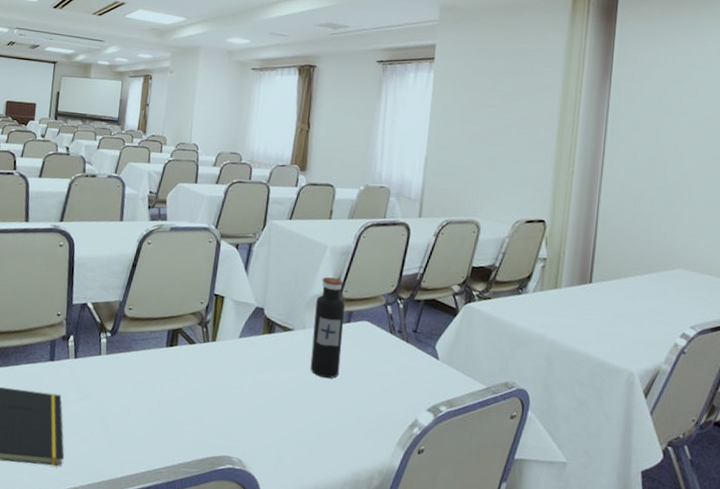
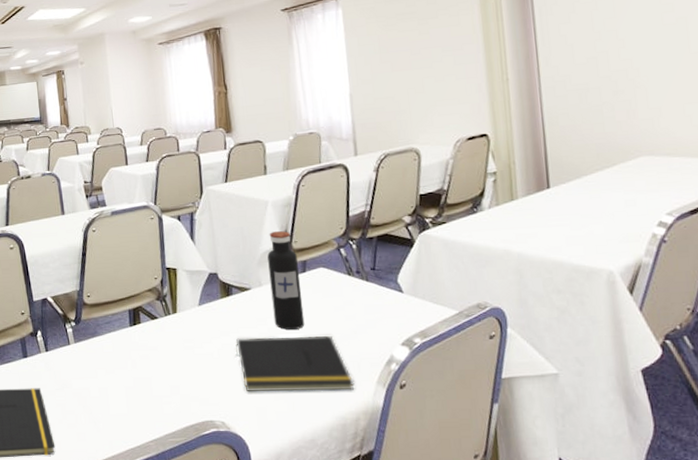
notepad: none [266,377,376,448] -> present [236,335,355,391]

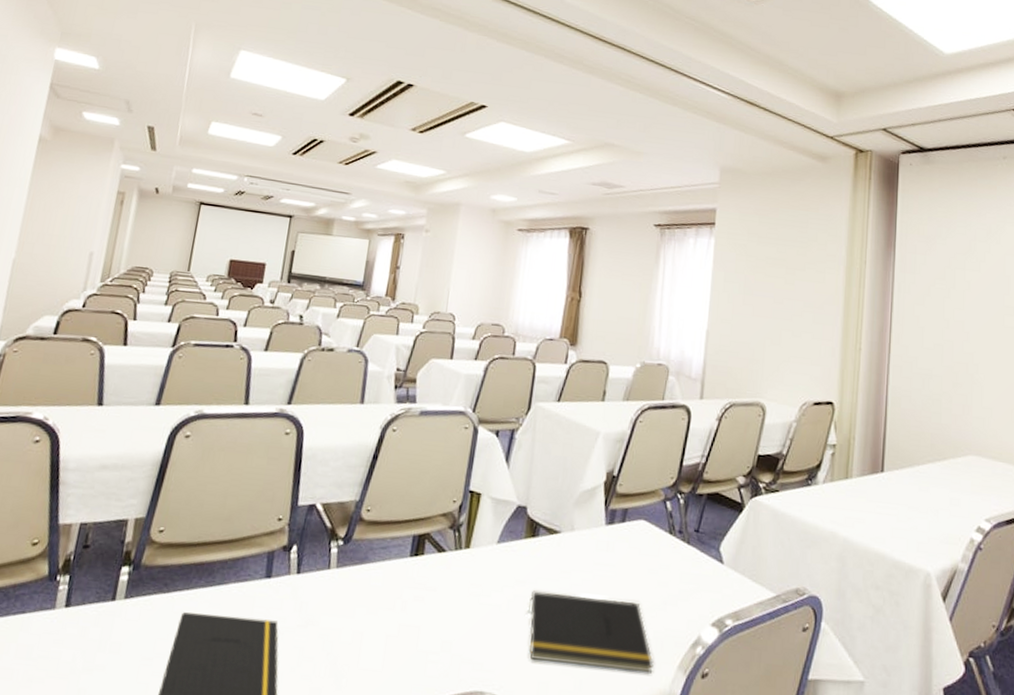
water bottle: present [267,231,305,330] -> none [579,468,619,590]

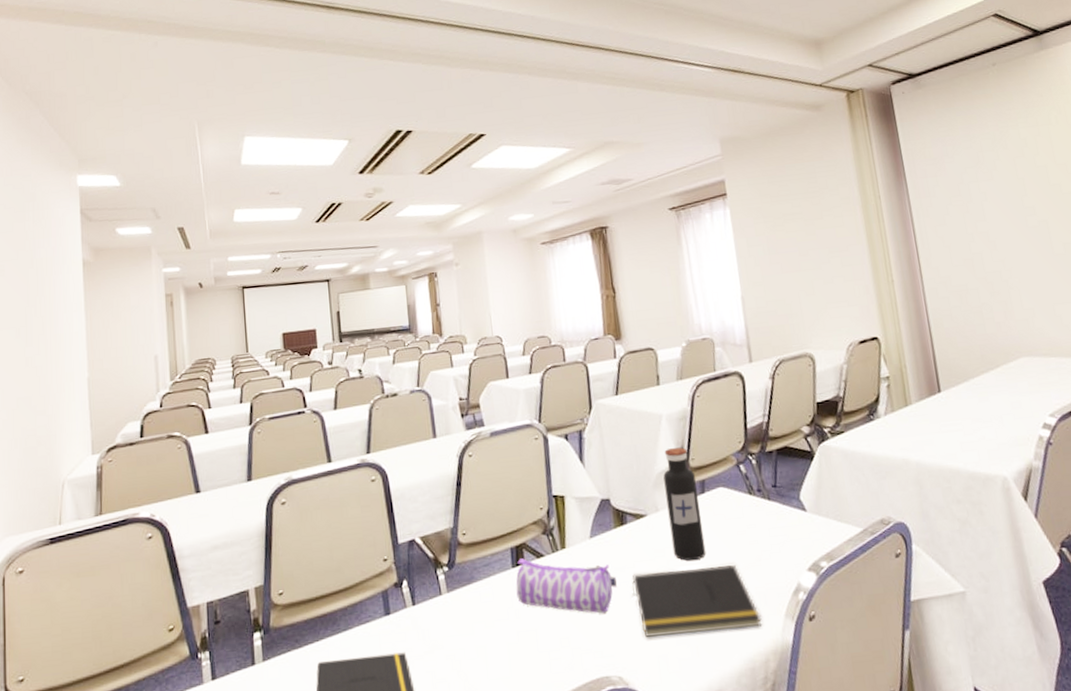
pencil case: none [407,549,514,625] -> present [516,558,617,614]
water bottle: none [579,468,619,590] -> present [663,447,706,561]

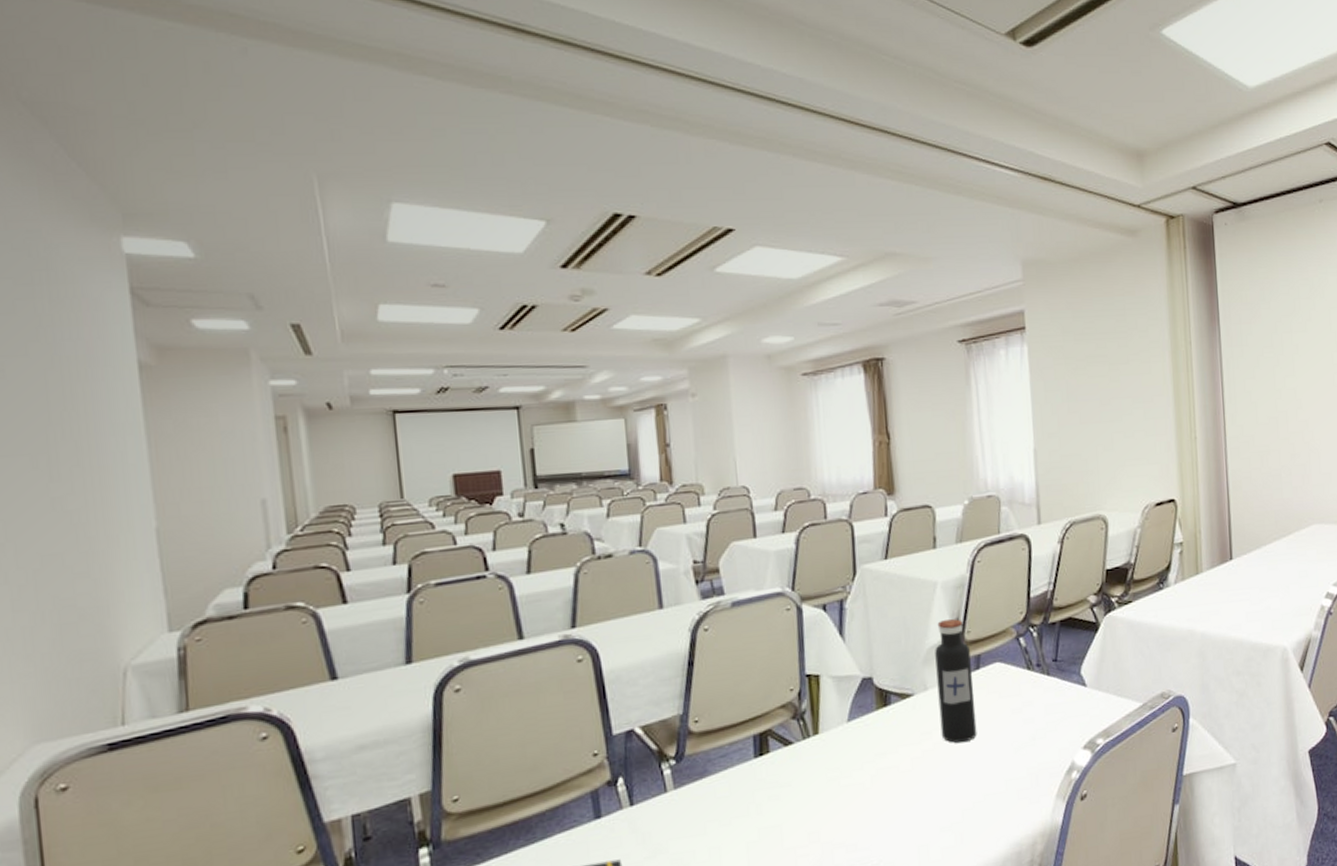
pencil case: present [516,558,617,614] -> none [758,747,876,804]
notepad: present [632,565,763,637] -> none [893,746,1032,827]

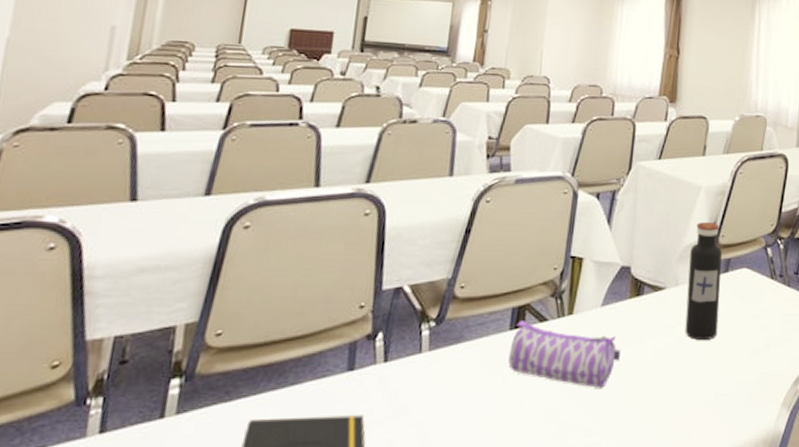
pencil case: none [758,747,876,804] -> present [508,321,620,388]

